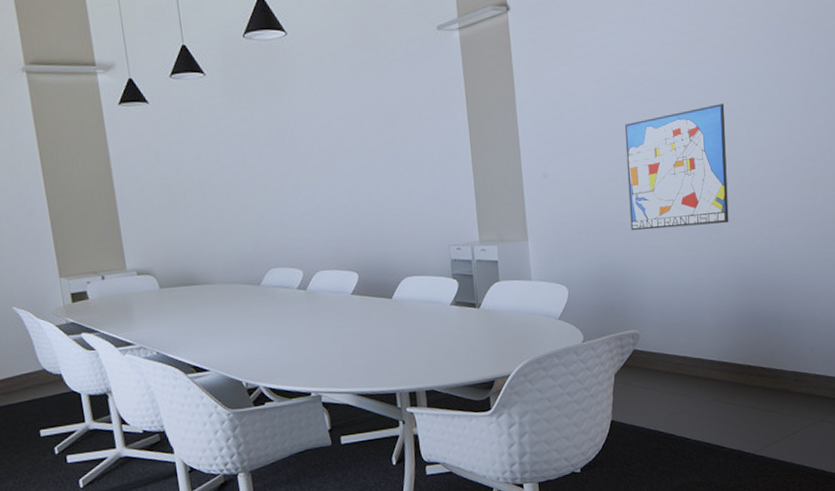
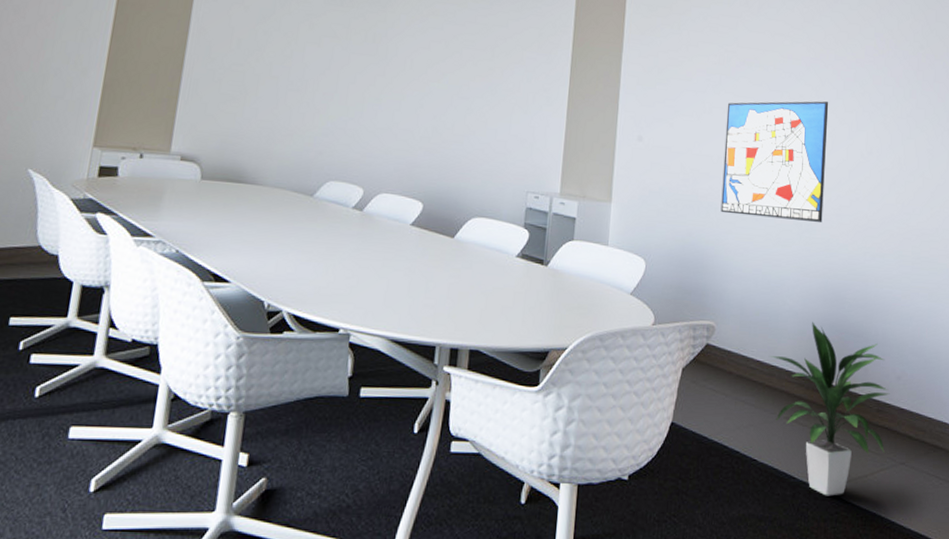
indoor plant: none [692,313,806,458] -> present [769,321,890,496]

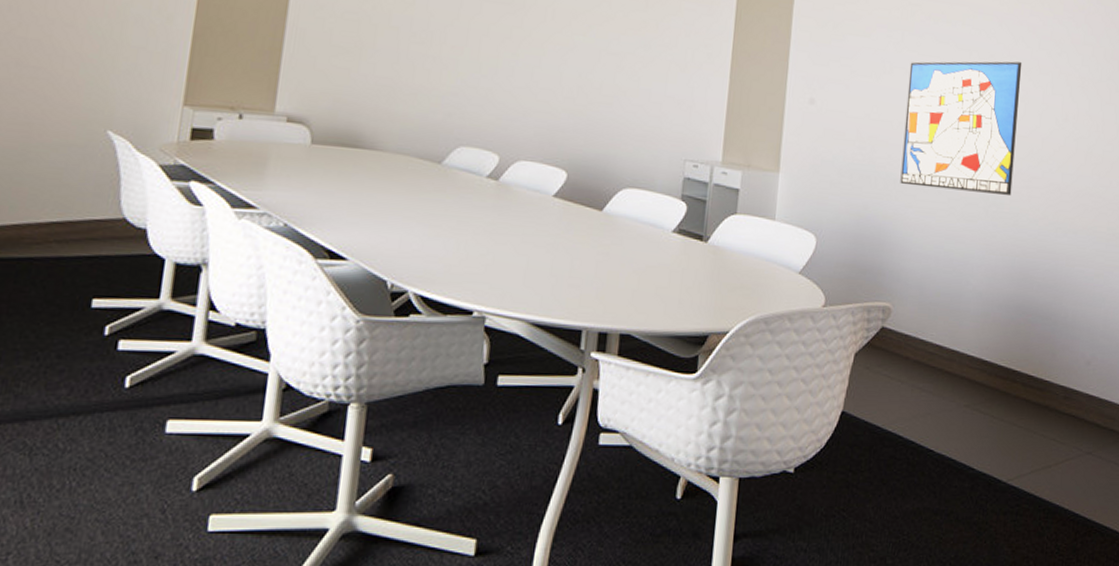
indoor plant: present [769,321,890,496] -> none [950,302,1078,488]

